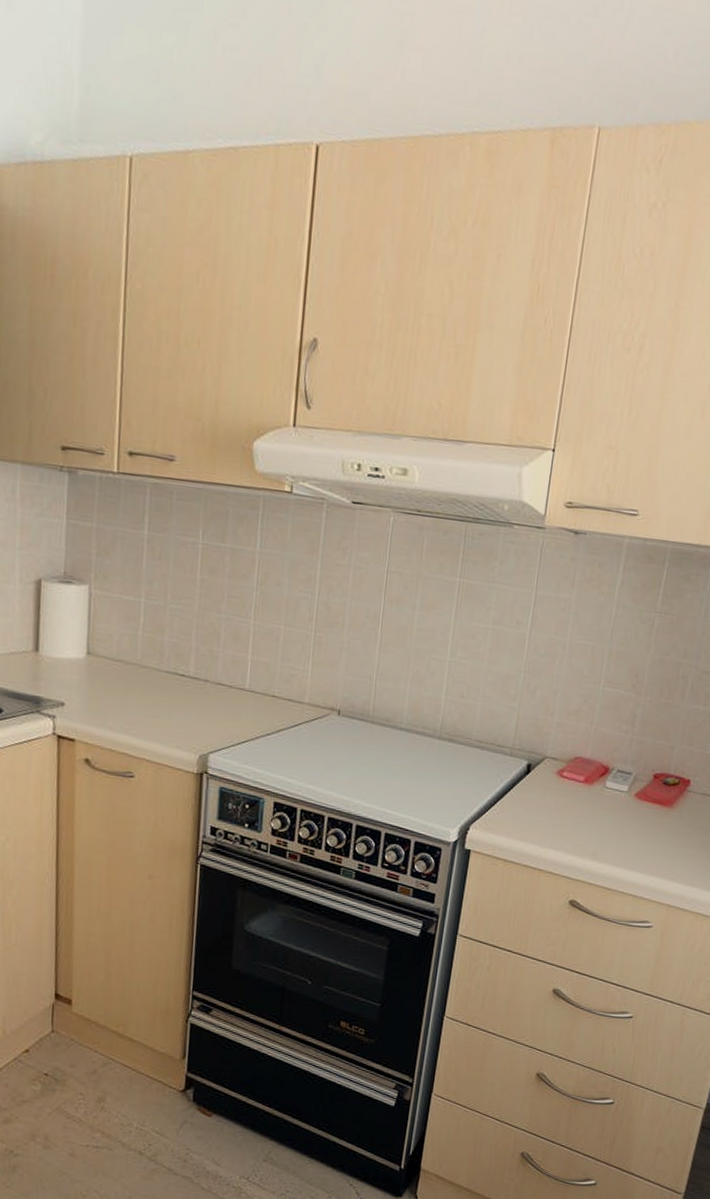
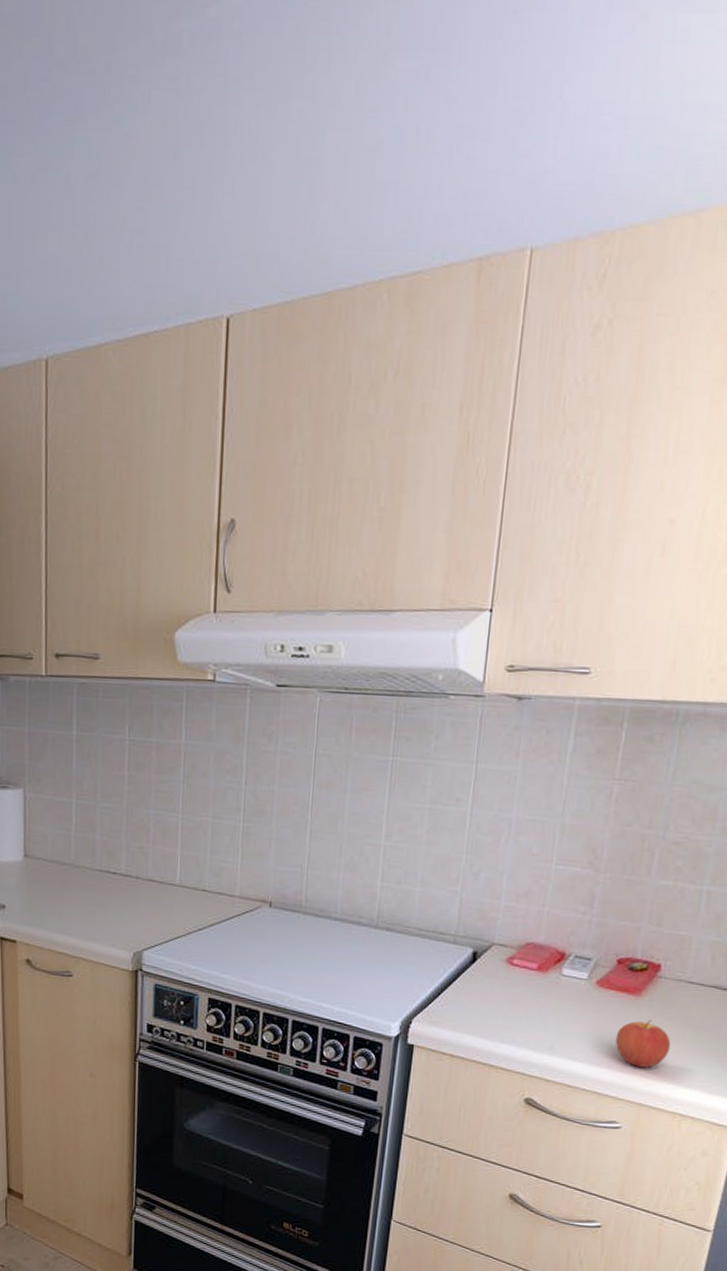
apple: none [649,829,697,873] -> present [615,1019,671,1068]

